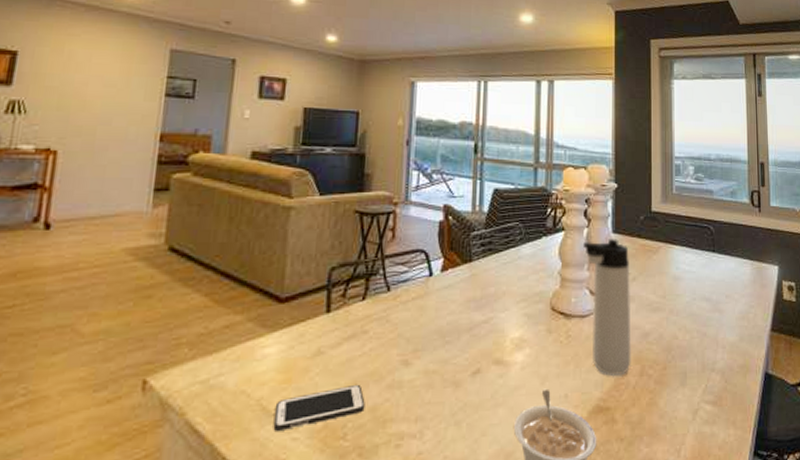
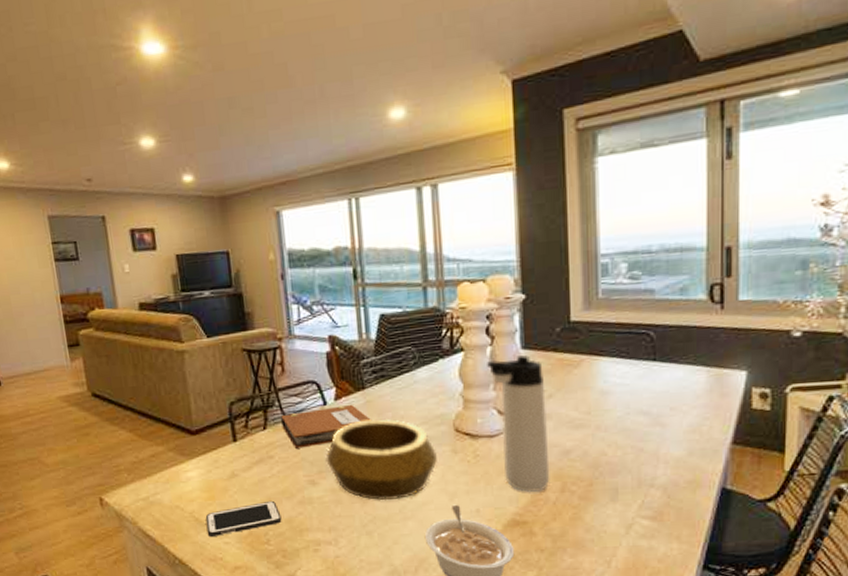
notebook: none [383,276,475,323] -> present [281,404,373,449]
decorative bowl: none [423,294,533,385] -> present [326,418,437,501]

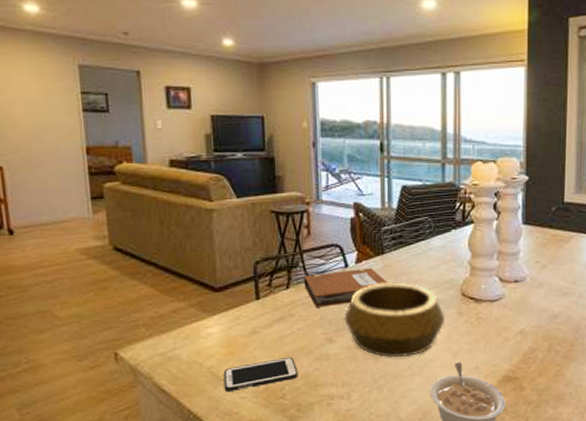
thermos bottle: present [487,355,550,493] -> none [493,230,540,352]

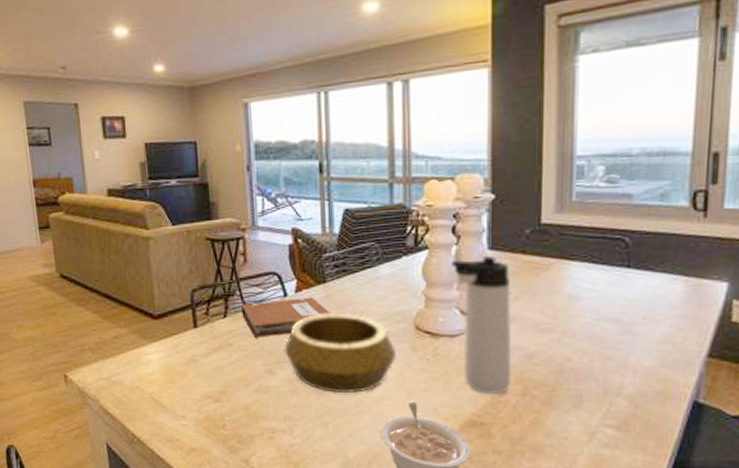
cell phone: present [223,356,298,391] -> none [164,387,238,418]
thermos bottle: none [493,230,540,352] -> present [452,256,512,395]

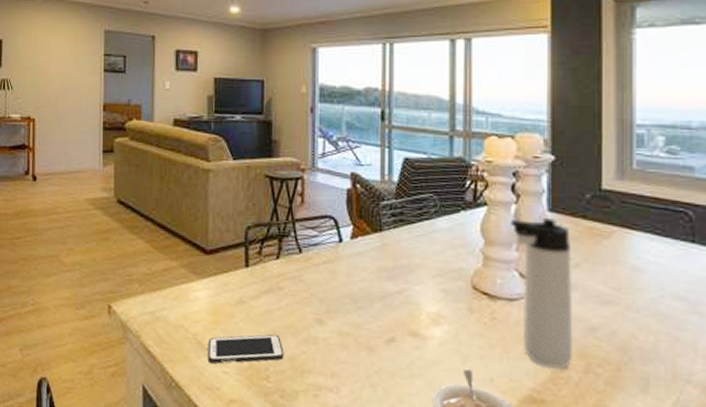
cell phone: none [164,387,238,418] -> present [207,334,284,364]
notebook: present [241,297,332,338] -> none [295,244,387,284]
decorative bowl: present [284,313,396,394] -> none [336,264,451,355]

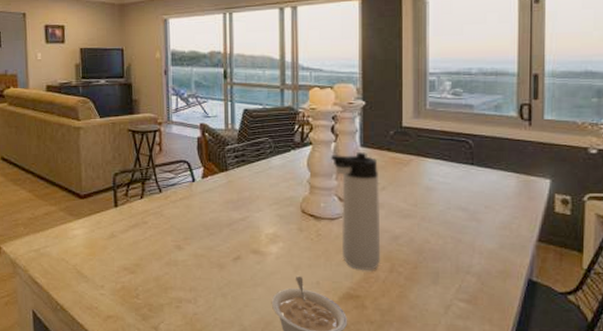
cell phone: present [207,334,284,364] -> none [86,260,150,288]

